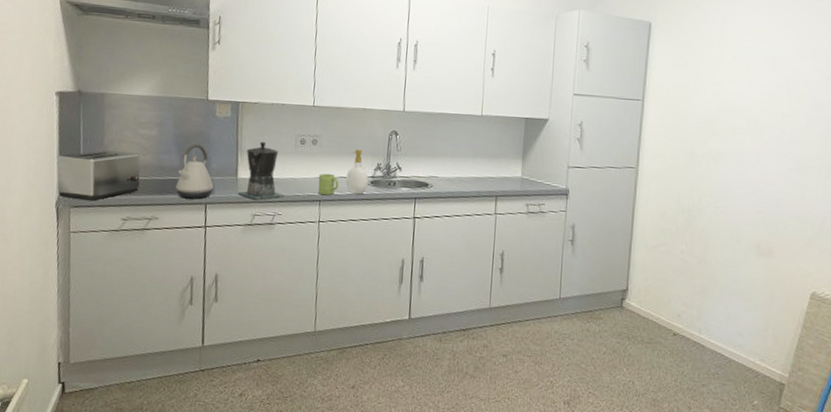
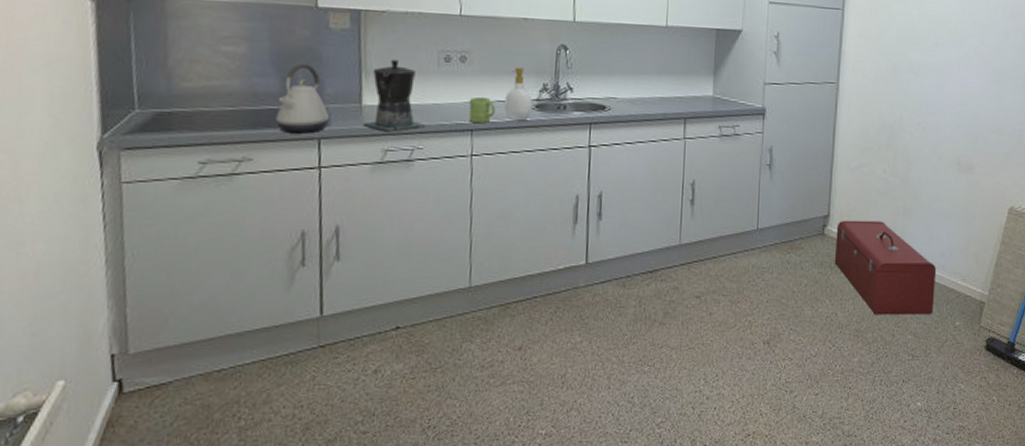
toaster: present [57,149,140,201] -> none [97,72,224,141]
toolbox: none [632,295,734,391] -> present [834,220,937,314]

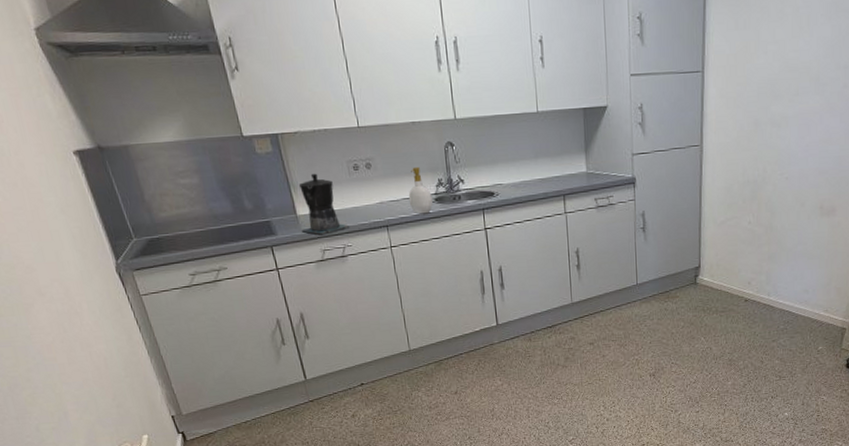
kettle: present [275,63,330,134] -> none [233,186,275,245]
mug: present [469,96,496,124] -> none [381,196,403,220]
toolbox: present [834,220,937,314] -> none [706,267,801,346]

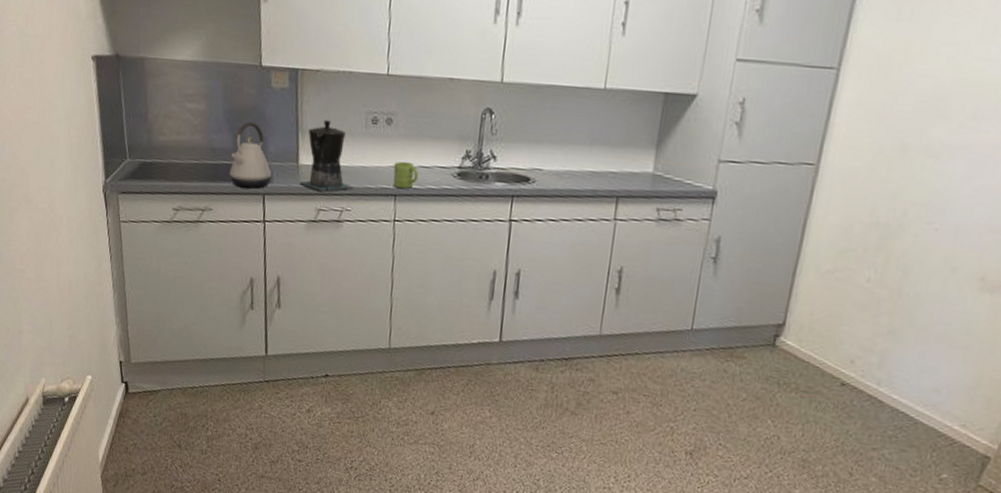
kettle: none [233,186,275,245] -> present [229,121,272,189]
mug: none [381,196,403,220] -> present [393,161,419,190]
soap bottle: present [408,166,433,214] -> none [426,131,455,190]

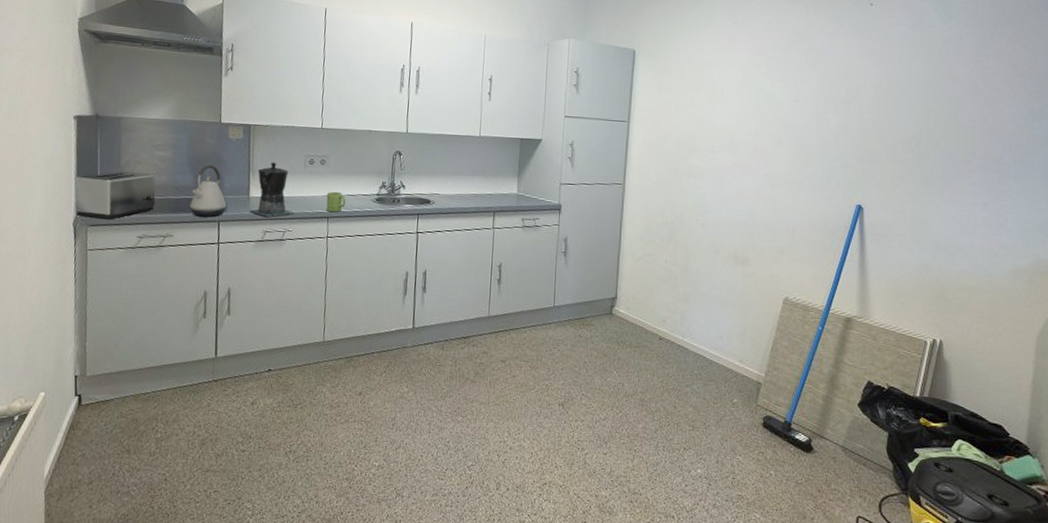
toaster: none [100,126,190,187] -> present [75,170,156,220]

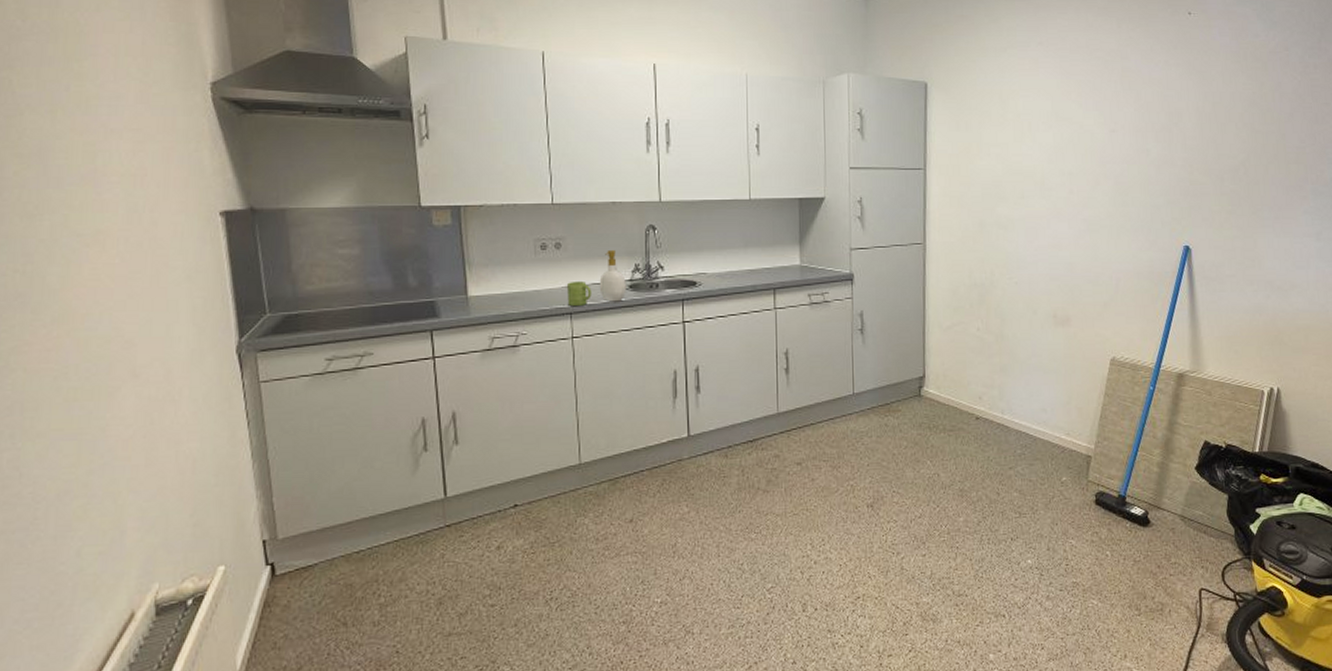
toaster: present [75,170,156,220] -> none [232,277,345,342]
kettle: present [189,164,227,217] -> none [391,260,440,327]
coffee maker: present [249,162,293,218] -> none [469,251,526,321]
soap bottle: none [352,168,374,211] -> present [599,249,626,302]

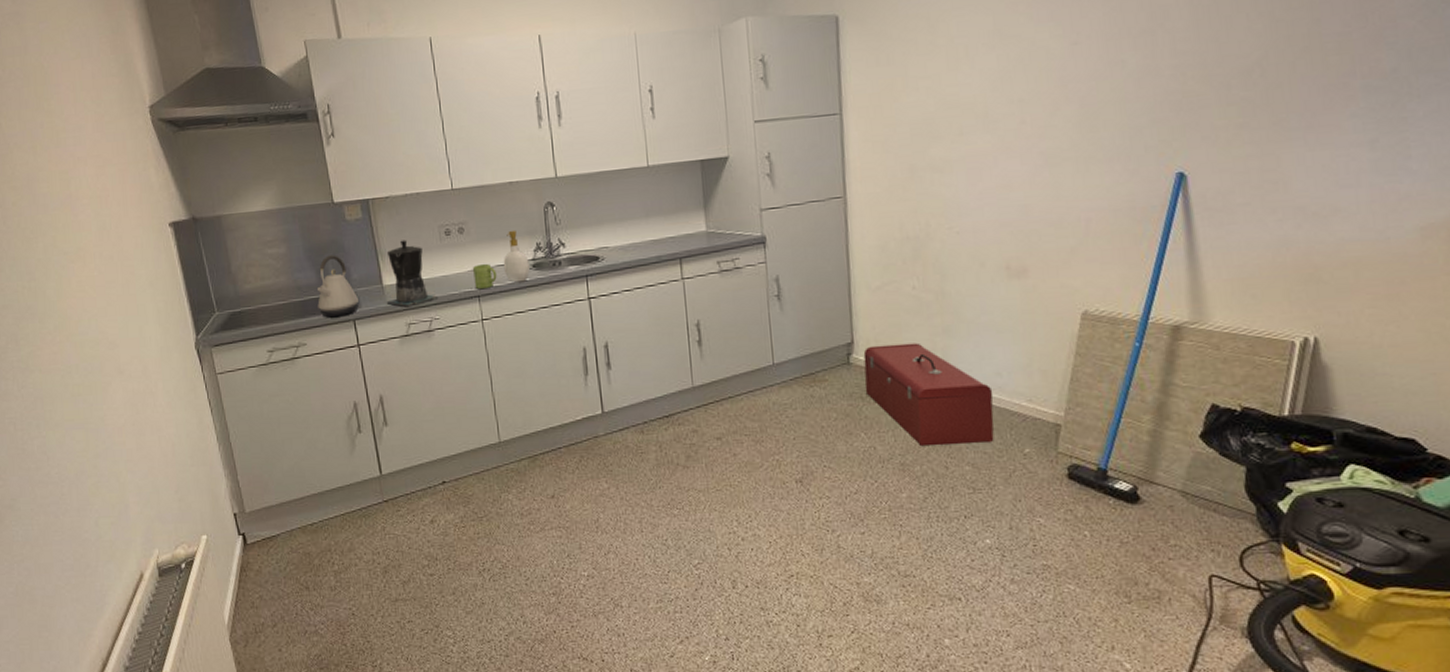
kettle: none [391,260,440,327] -> present [317,255,360,318]
coffee maker: none [469,251,526,321] -> present [386,240,437,308]
toolbox: none [932,379,1039,473] -> present [863,343,994,445]

